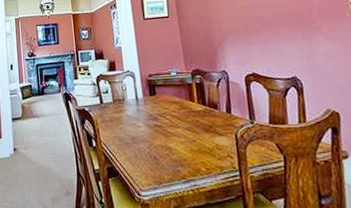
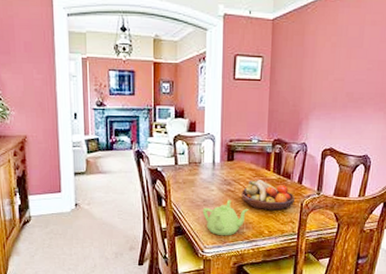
teapot: none [132,135,180,176] -> present [202,199,249,236]
fruit bowl: none [169,112,228,145] -> present [241,180,295,211]

